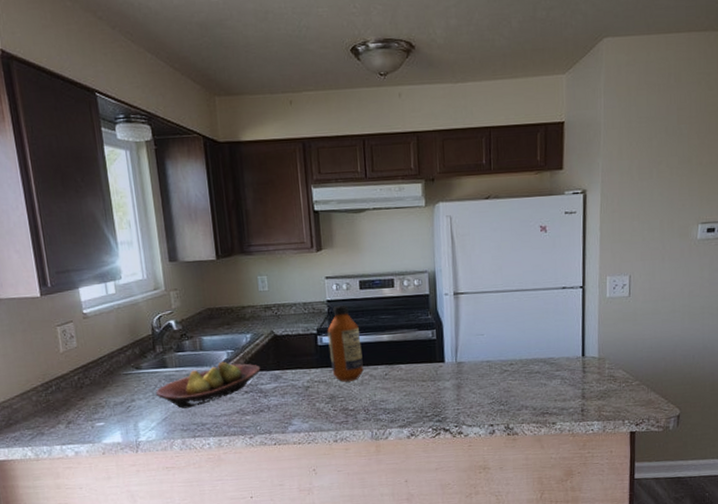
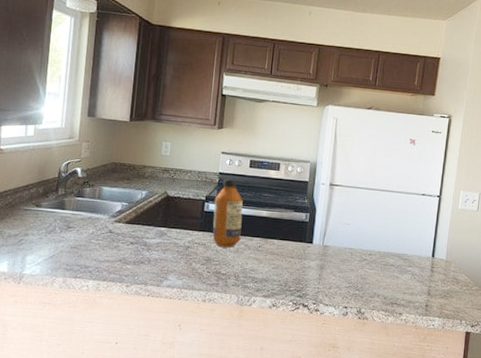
fruit bowl: present [156,361,261,409] -> none [49,212,149,250]

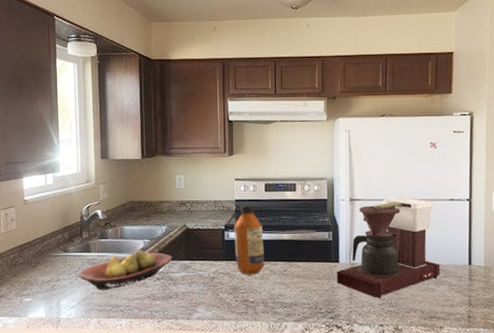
fruit bowl: none [49,212,149,250] -> present [79,249,172,290]
coffee maker: none [308,186,407,281] -> present [337,196,441,298]

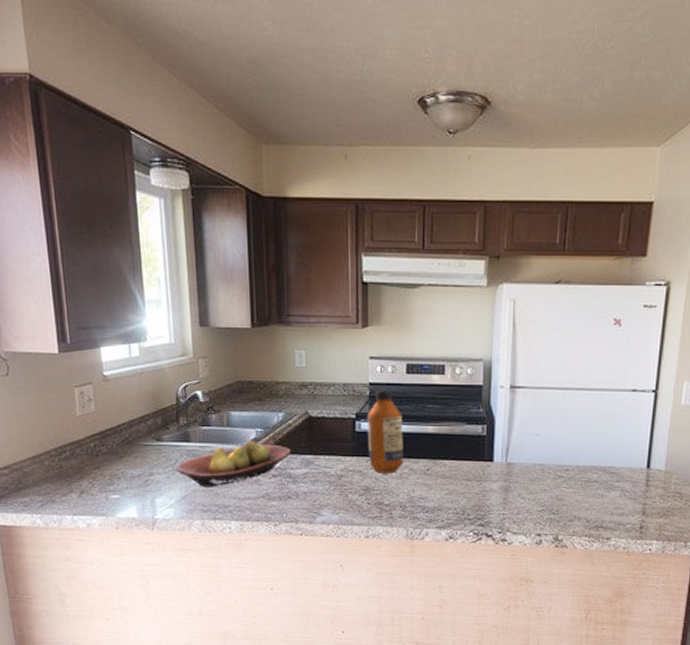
coffee maker: present [337,196,441,298] -> none [490,385,613,504]

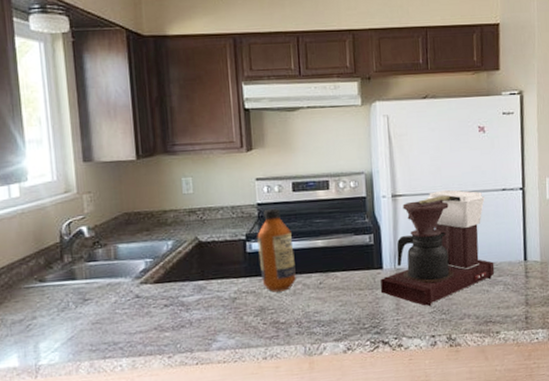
fruit bowl: present [177,440,291,487] -> none [62,271,183,326]
coffee maker: none [490,385,613,504] -> present [381,189,495,306]

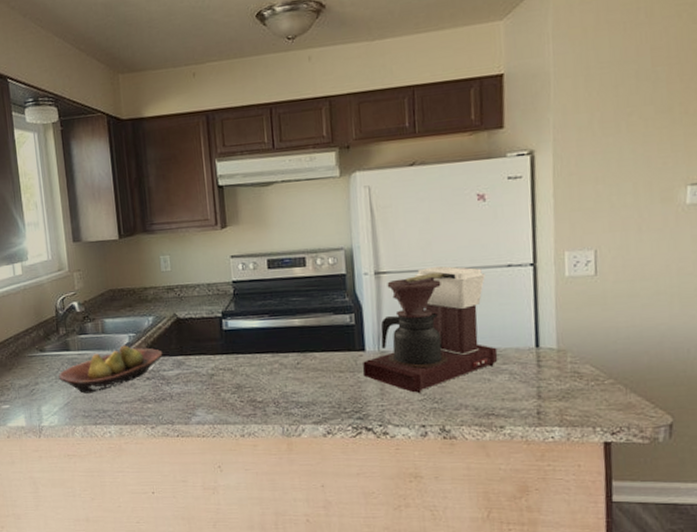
fruit bowl: none [62,271,183,326] -> present [59,345,163,394]
bottle: present [257,208,296,292] -> none [233,285,273,371]

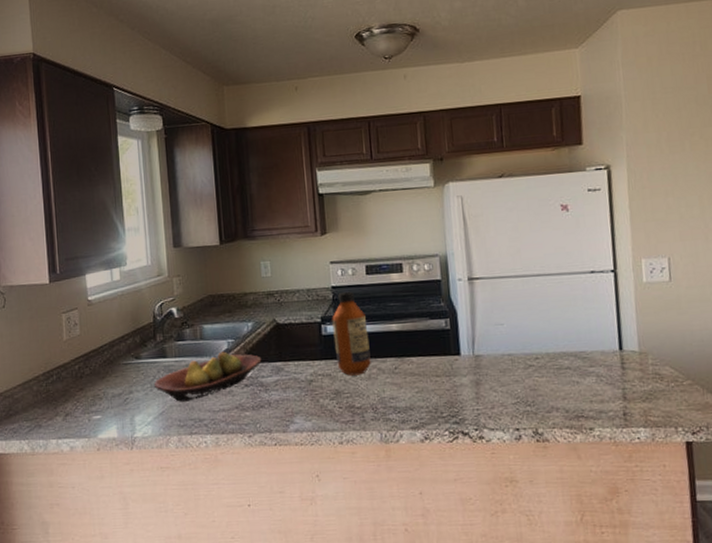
bottle: none [233,285,273,371] -> present [332,291,371,376]
coffee maker: present [363,265,498,393] -> none [458,272,586,397]

